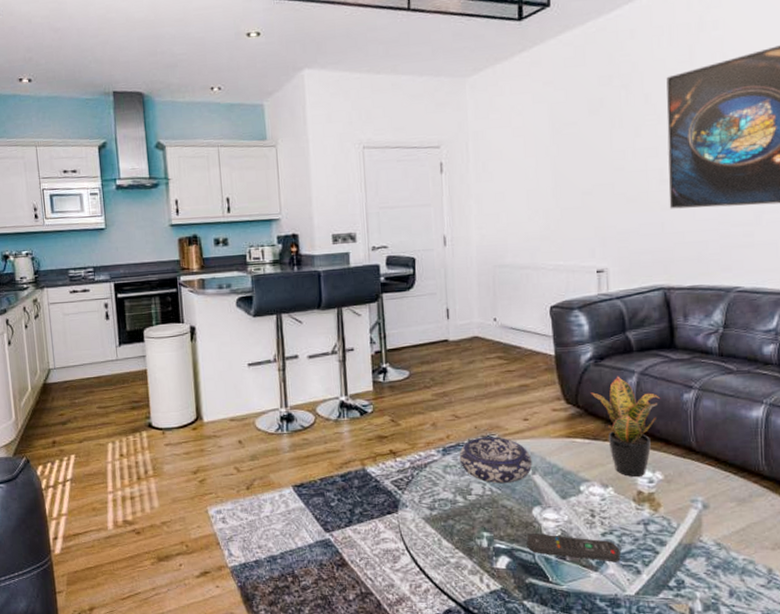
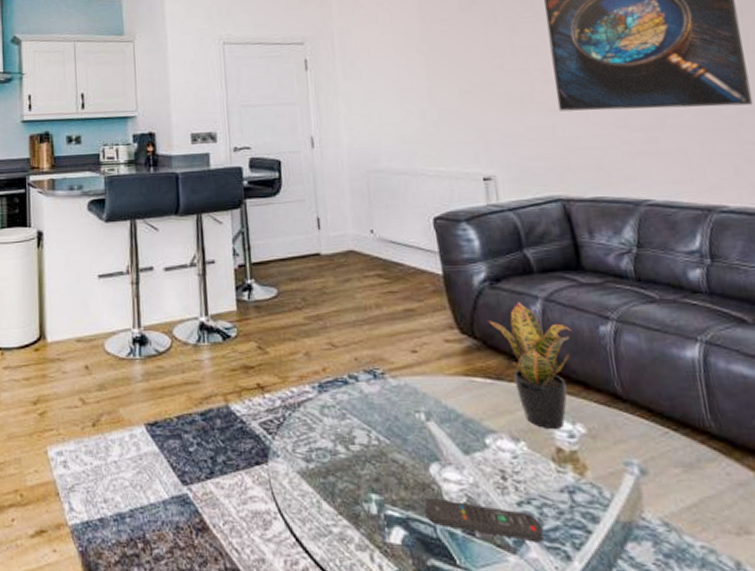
decorative bowl: present [459,437,533,484] -> none [337,371,426,431]

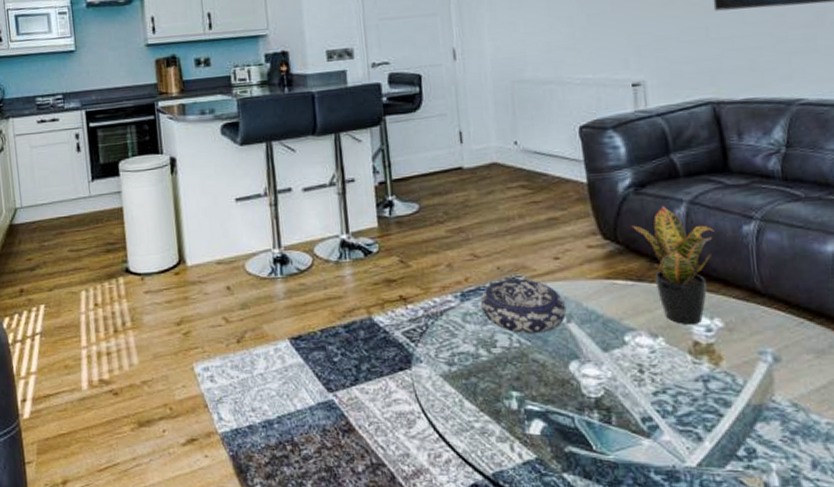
decorative bowl: none [337,371,426,431] -> present [480,279,567,334]
remote control: present [424,497,544,543] -> none [563,392,677,427]

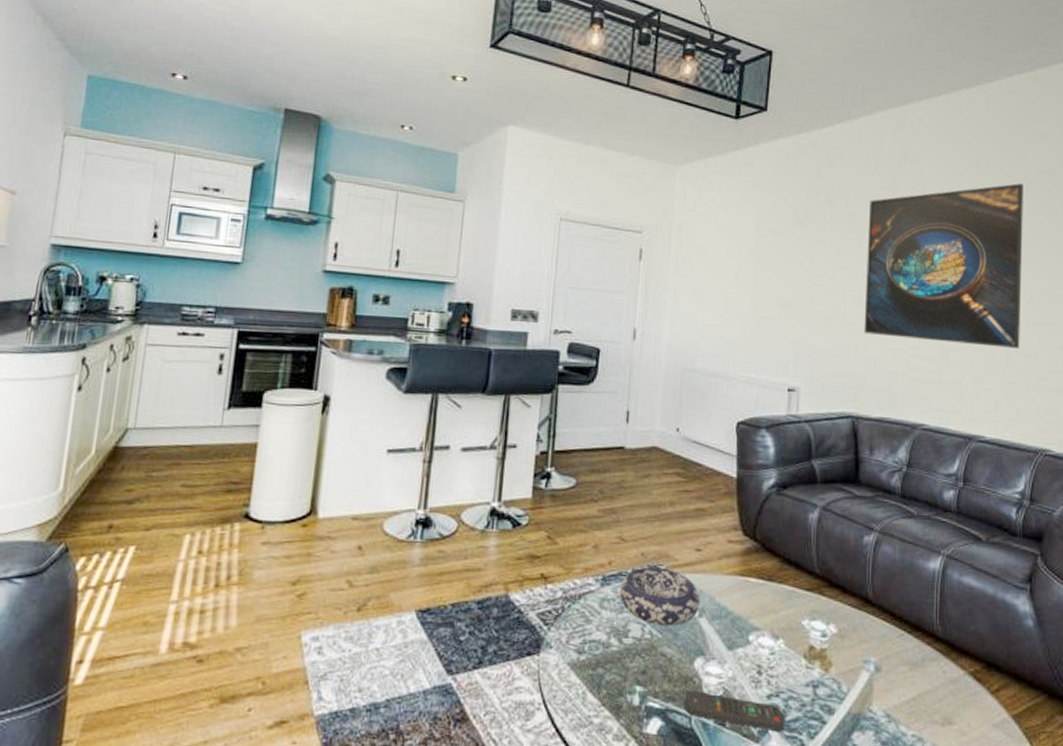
remote control: none [563,392,677,427] -> present [684,690,785,733]
potted plant: present [631,206,716,326] -> none [770,508,841,630]

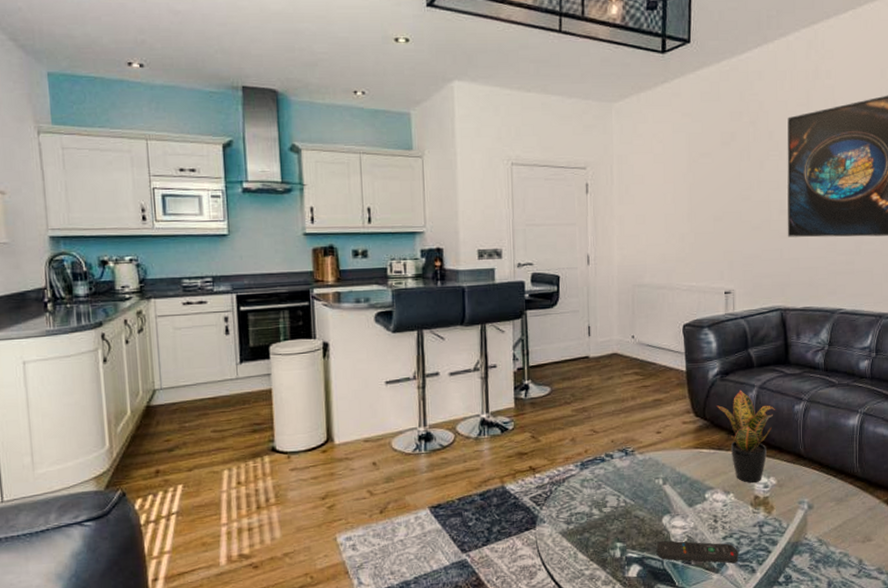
decorative bowl: present [619,567,701,626] -> none [596,450,664,495]
potted plant: none [770,508,841,630] -> present [716,390,776,484]

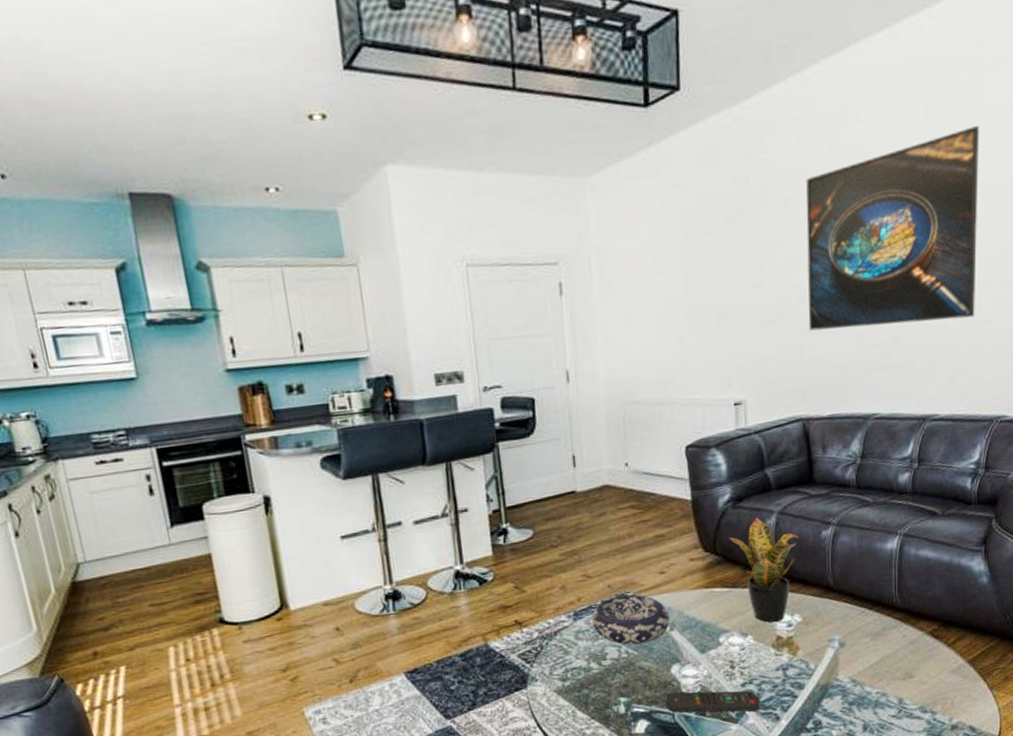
decorative bowl: none [596,450,664,495] -> present [591,594,670,645]

